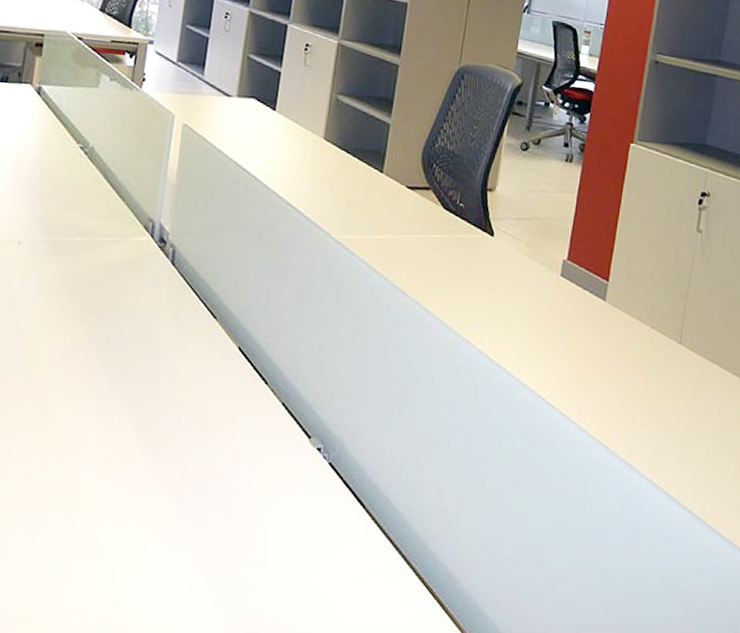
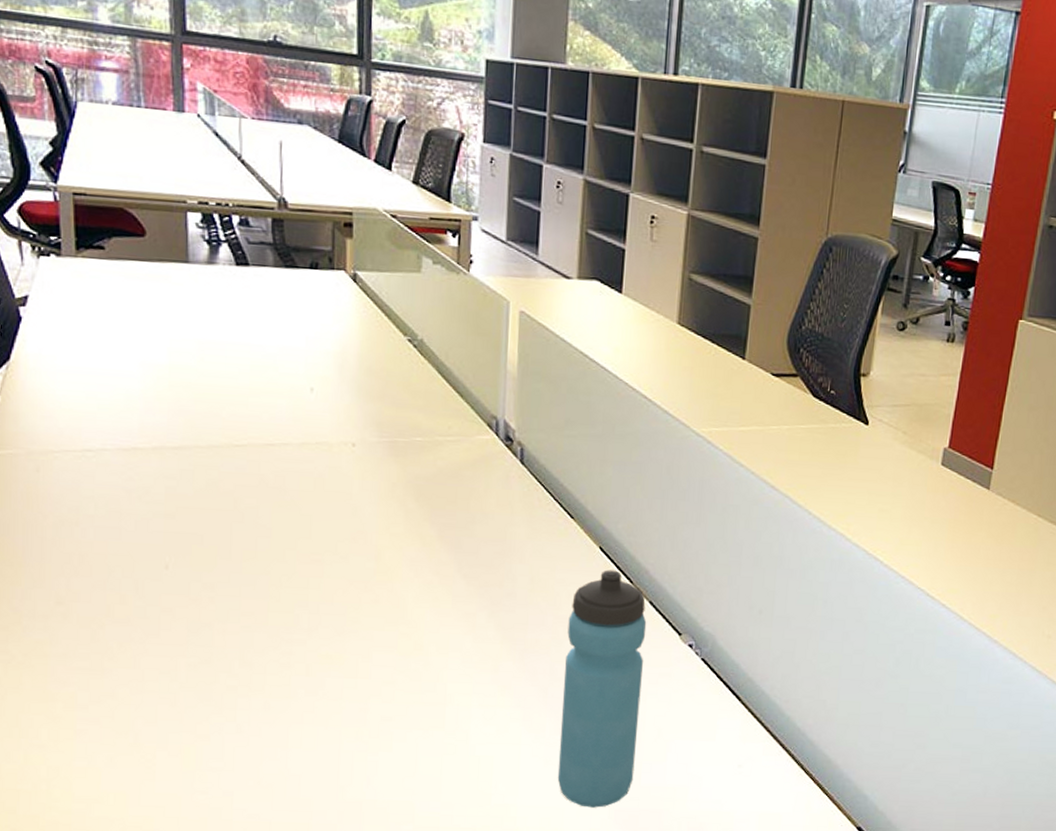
water bottle: none [179,370,279,621] -> present [557,570,647,808]

